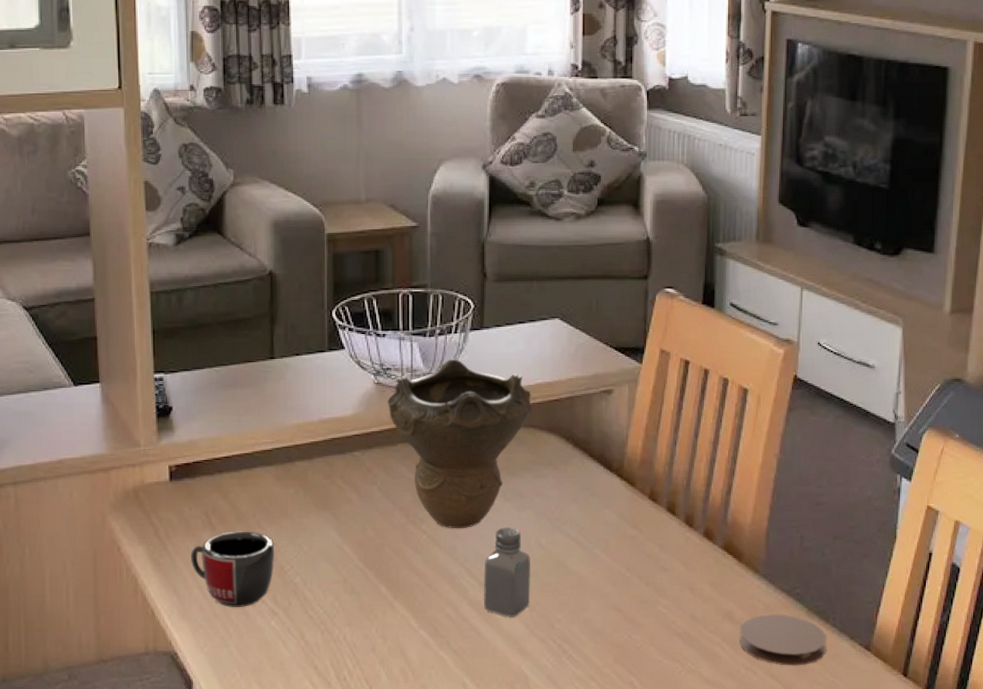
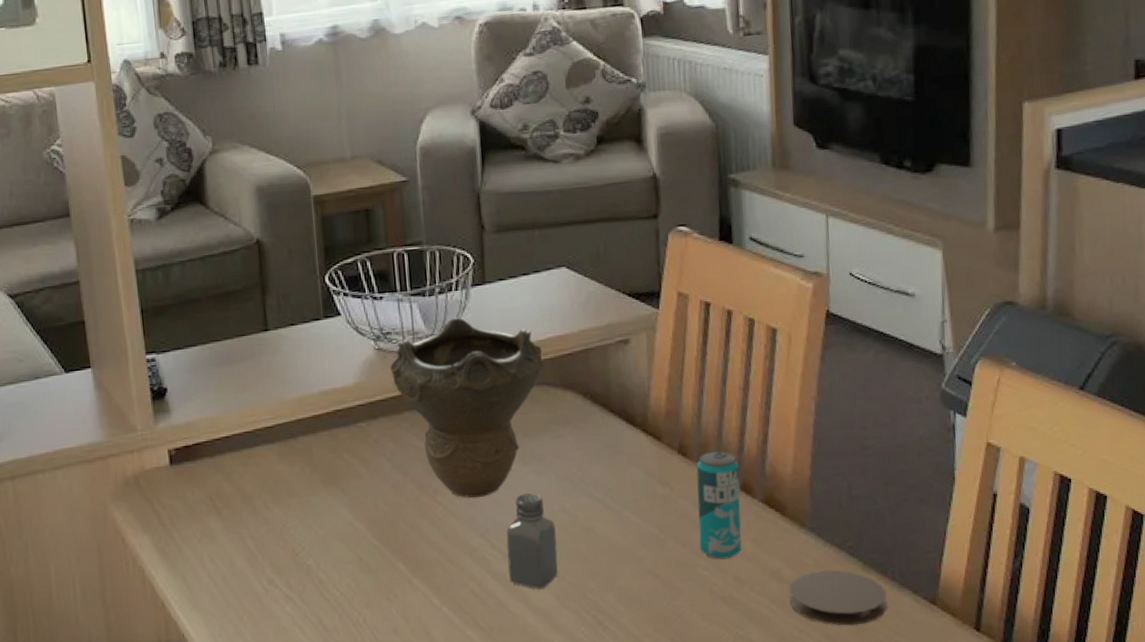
mug: present [191,531,275,607] -> none [197,513,285,594]
beverage can: none [662,498,703,599] -> present [696,450,742,560]

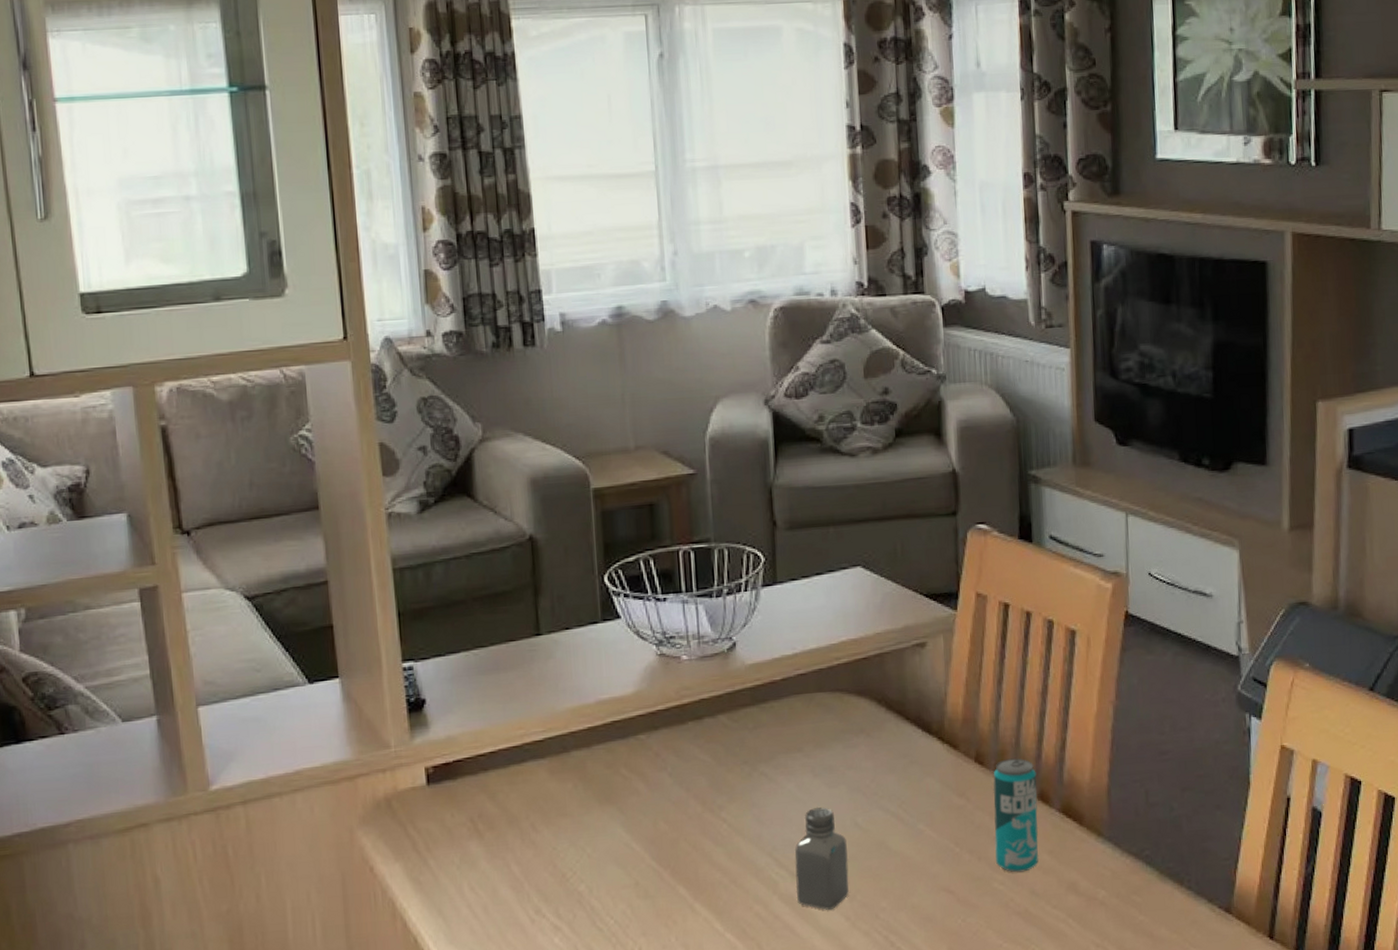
decorative bowl: present [390,318,545,499] -> none [673,620,838,815]
coaster: present [789,570,887,626] -> none [1086,880,1183,938]

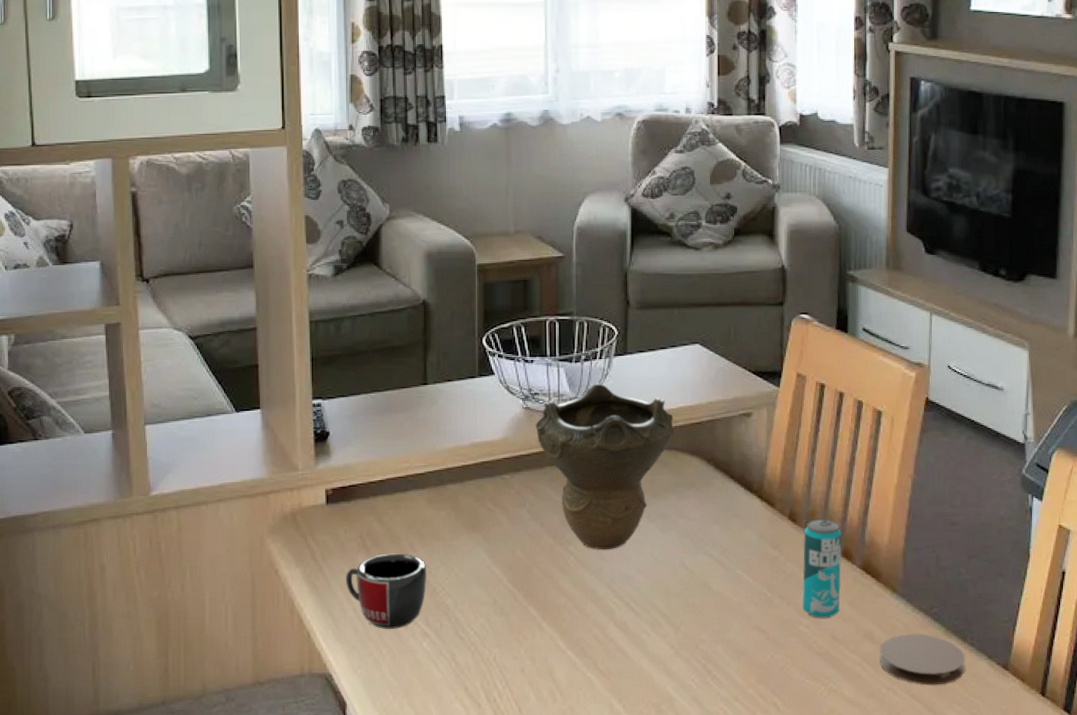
mug: none [456,836,554,926] -> present [346,553,427,629]
decorative bowl: none [673,620,838,815] -> present [536,384,675,550]
saltshaker: present [795,807,849,910] -> none [629,548,676,638]
coaster: none [1086,880,1183,938] -> present [879,634,965,685]

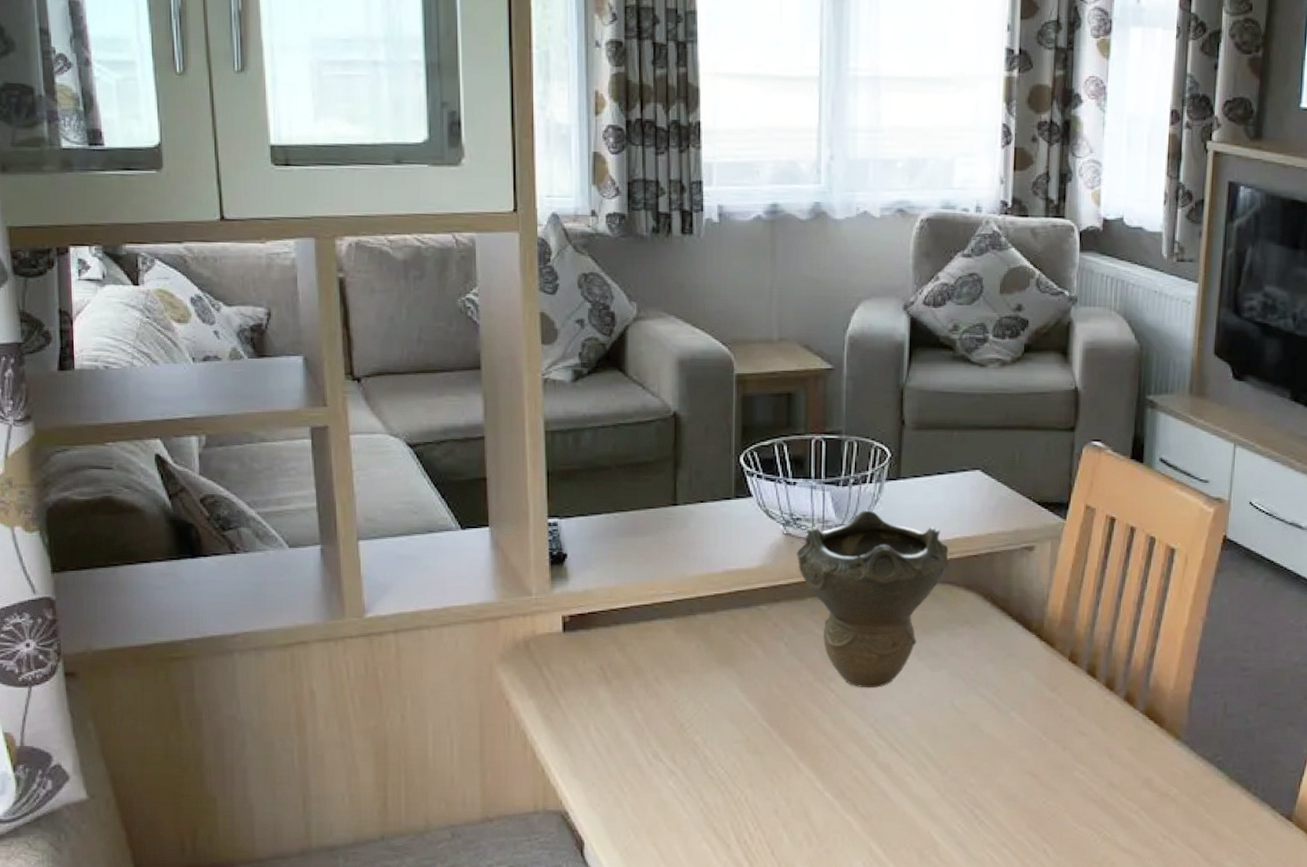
mug: present [346,553,427,629] -> none [585,686,674,766]
beverage can: present [802,519,842,619] -> none [1079,660,1125,765]
coaster: present [879,634,965,685] -> none [1157,782,1248,835]

